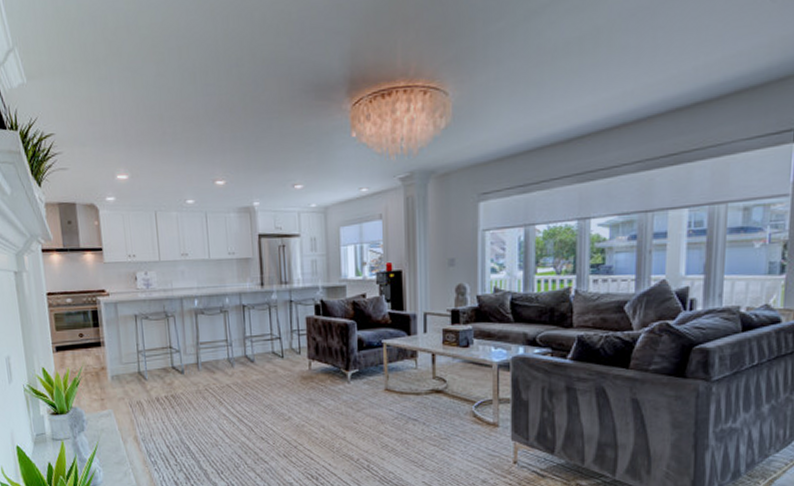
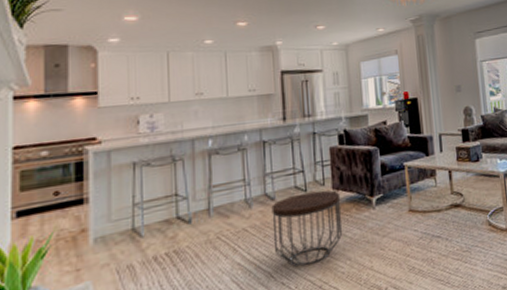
side table: none [251,358,318,425] -> present [271,190,343,267]

